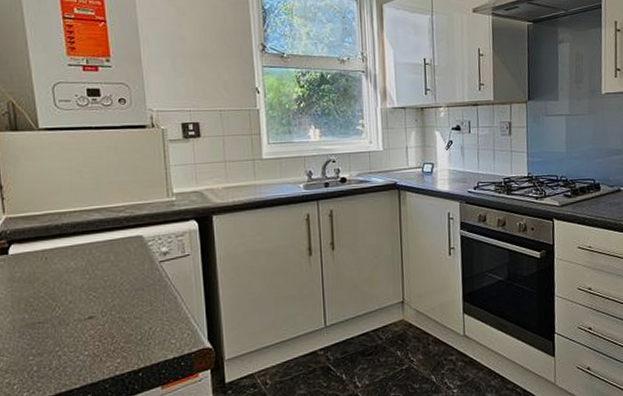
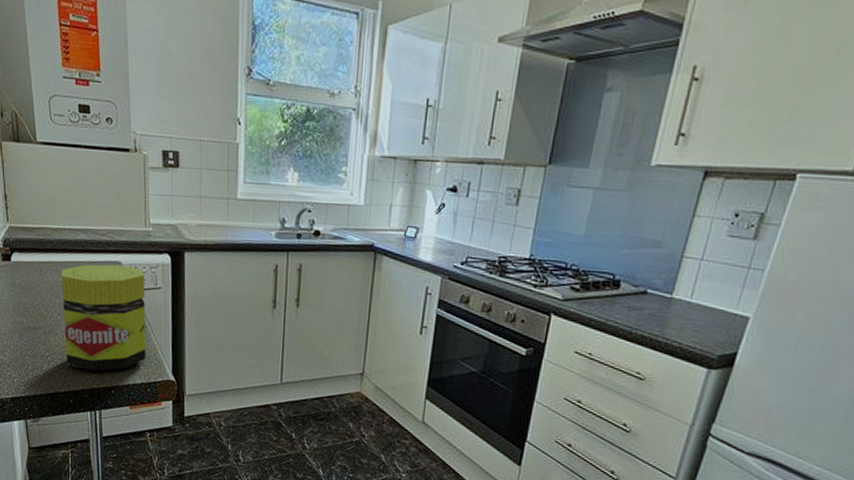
jar: none [73,238,177,357] -> present [62,264,146,371]

